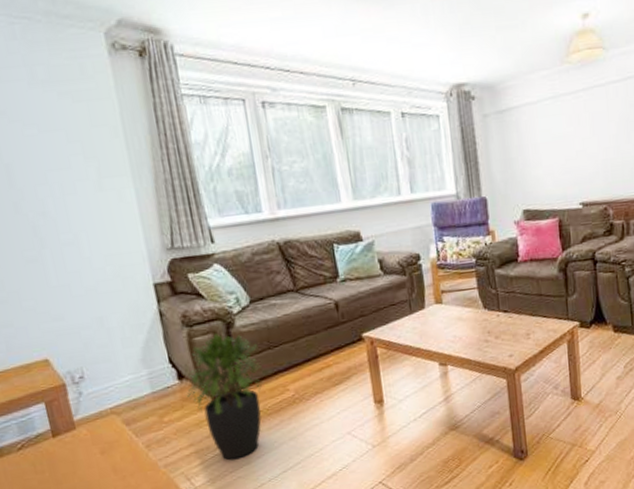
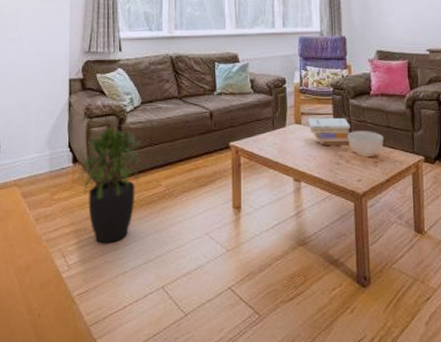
books: none [449,290,498,325] -> present [307,117,350,147]
bowl: none [494,301,536,331] -> present [347,131,385,158]

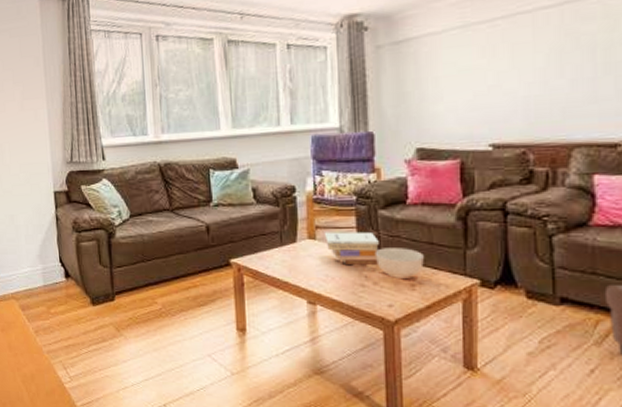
potted plant: present [76,126,142,244] -> none [70,240,135,359]

